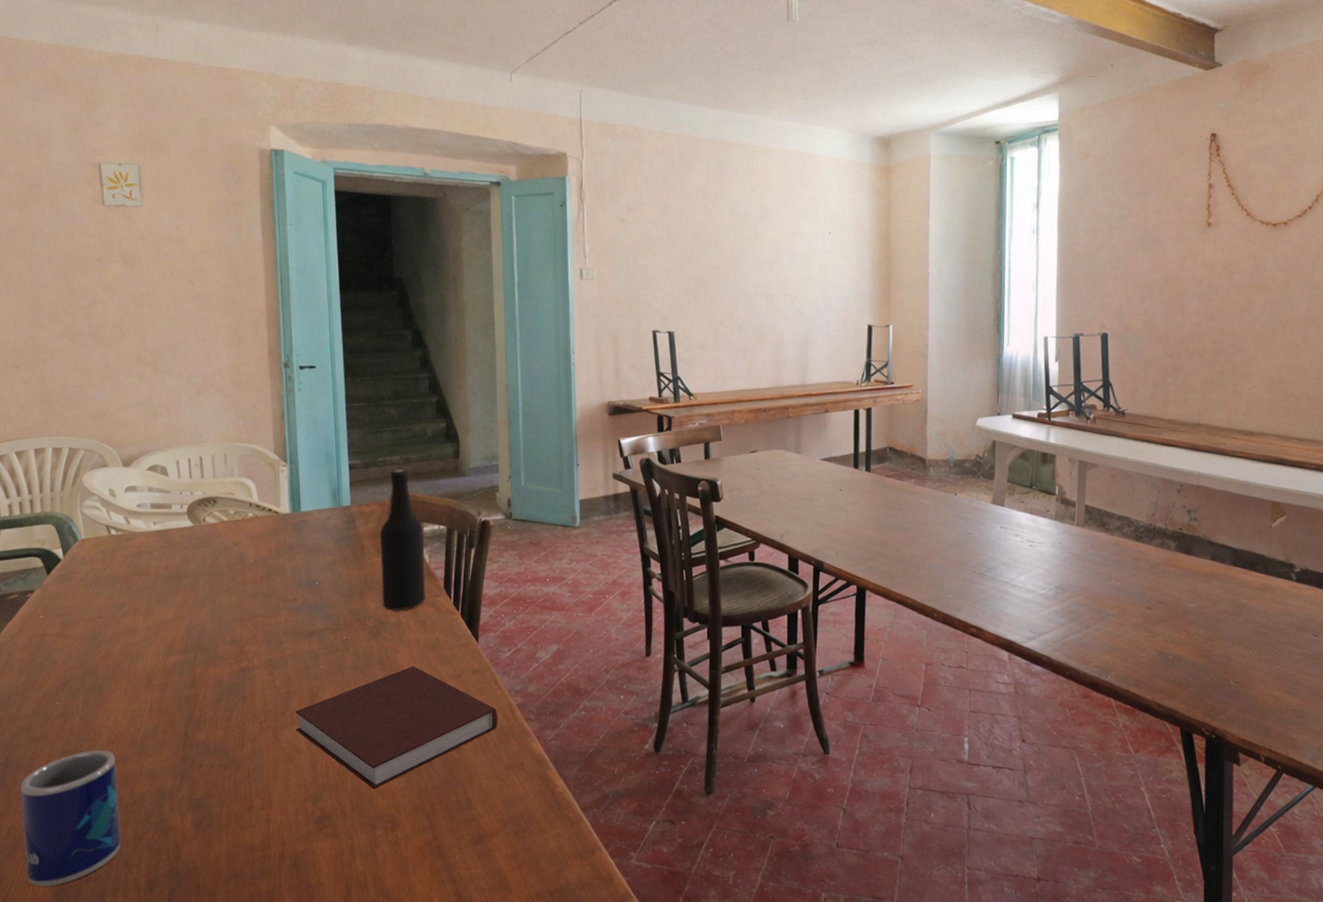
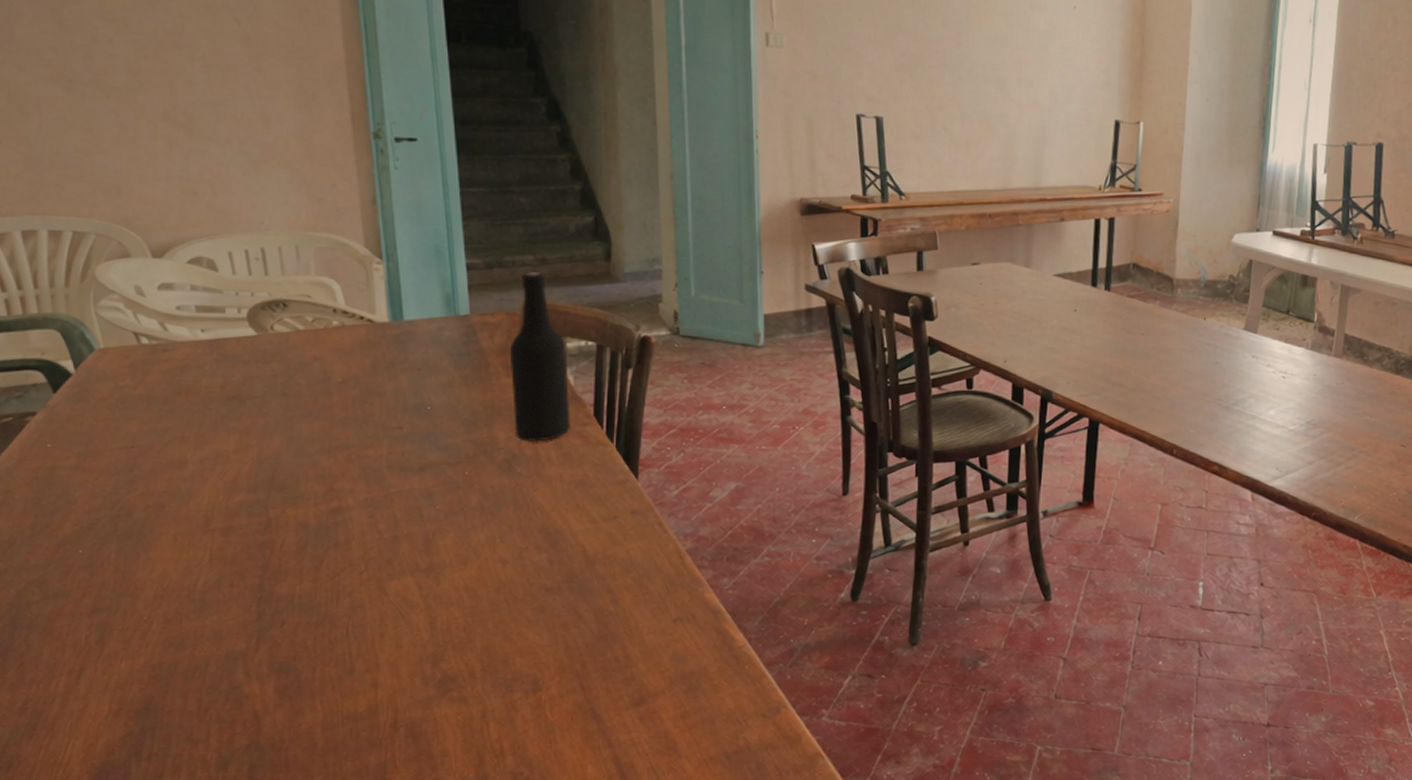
mug: present [20,750,121,886] -> none [36,608,181,768]
notebook: present [294,665,498,789] -> none [404,505,663,647]

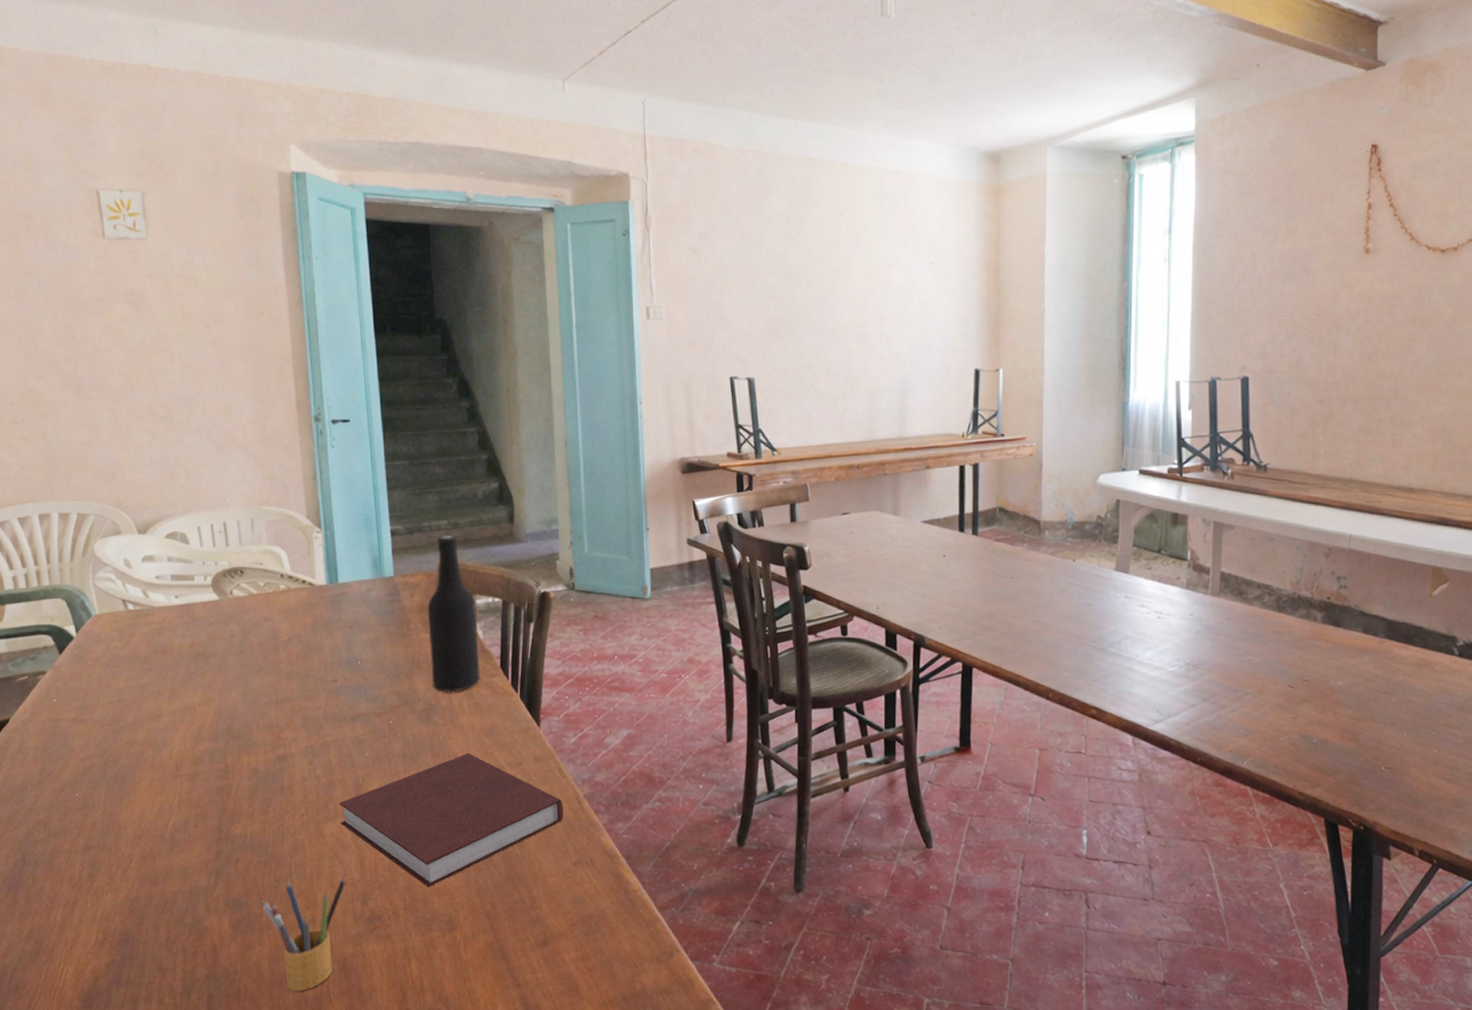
pencil box: none [311,634,415,759] -> present [260,874,347,992]
notebook: none [404,505,663,647] -> present [338,752,563,888]

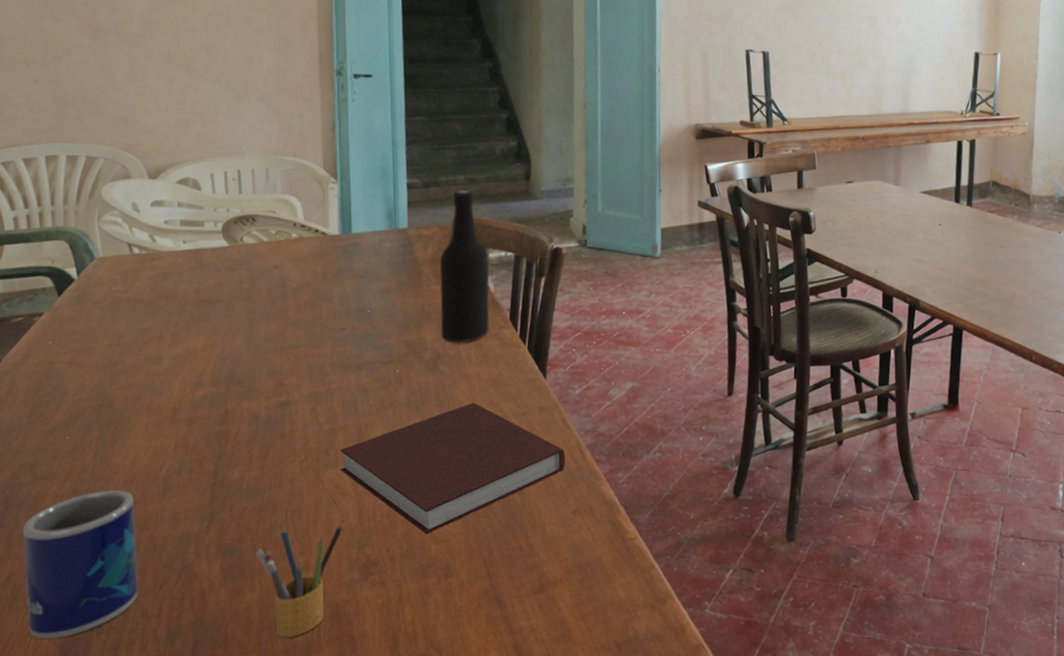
mug: none [40,846,153,992] -> present [22,490,139,639]

